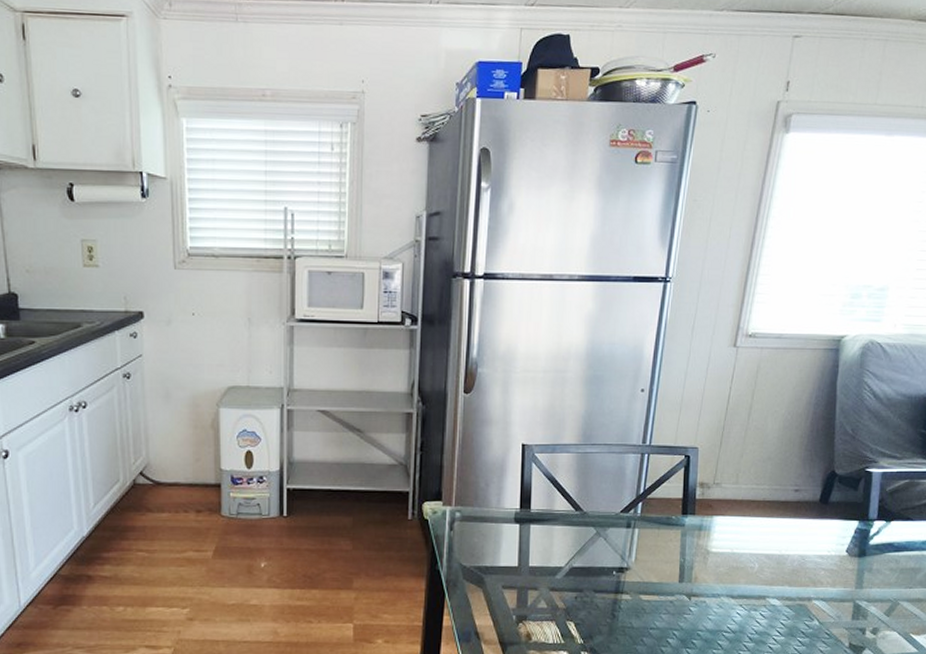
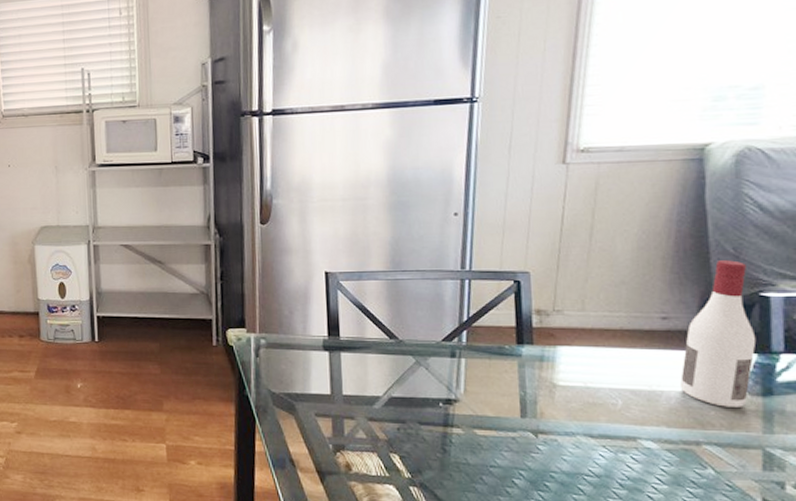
wine bottle: none [802,440,859,567] -> present [680,260,757,407]

